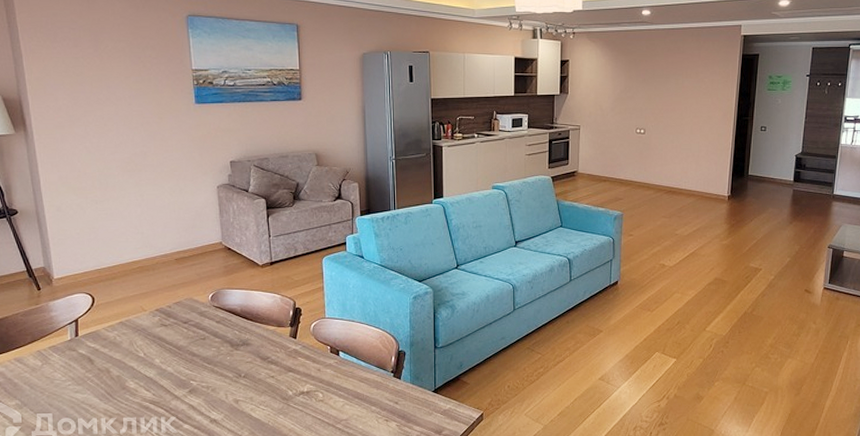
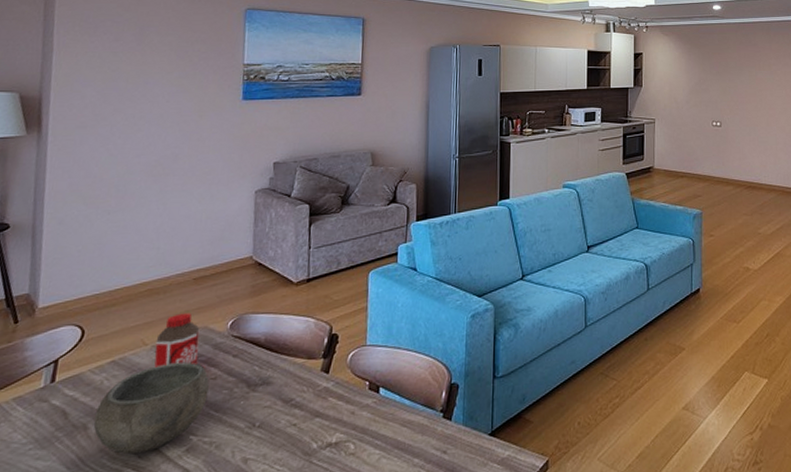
bowl: none [114,325,200,393] -> present [93,361,209,455]
bottle: none [152,287,189,328] -> present [154,313,200,368]

